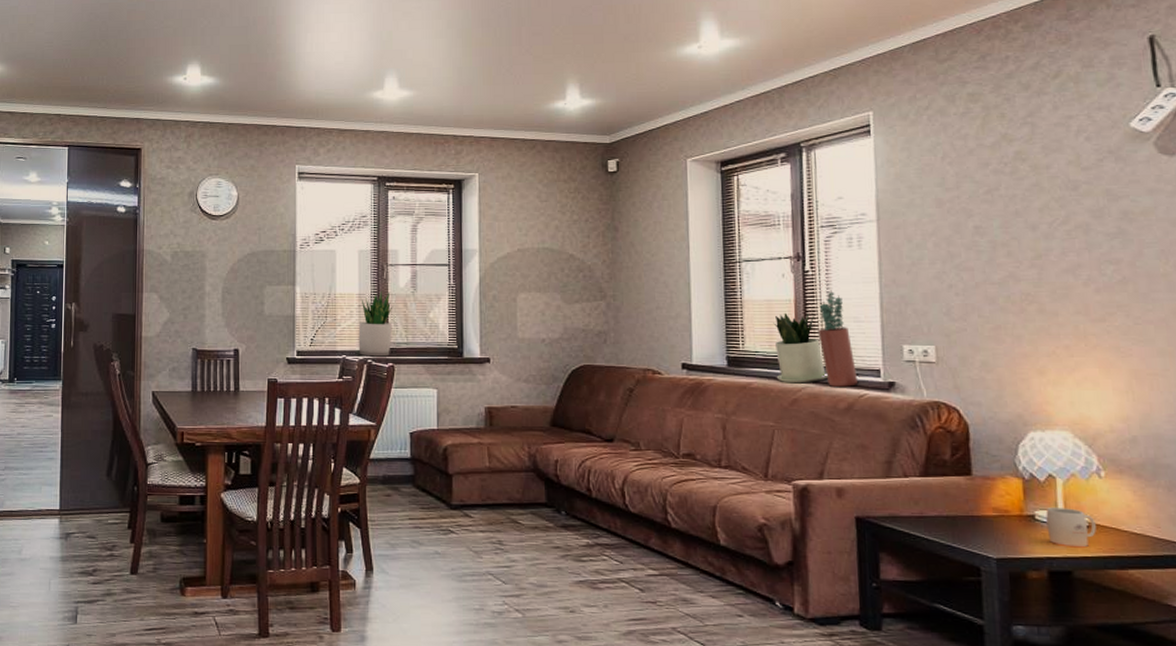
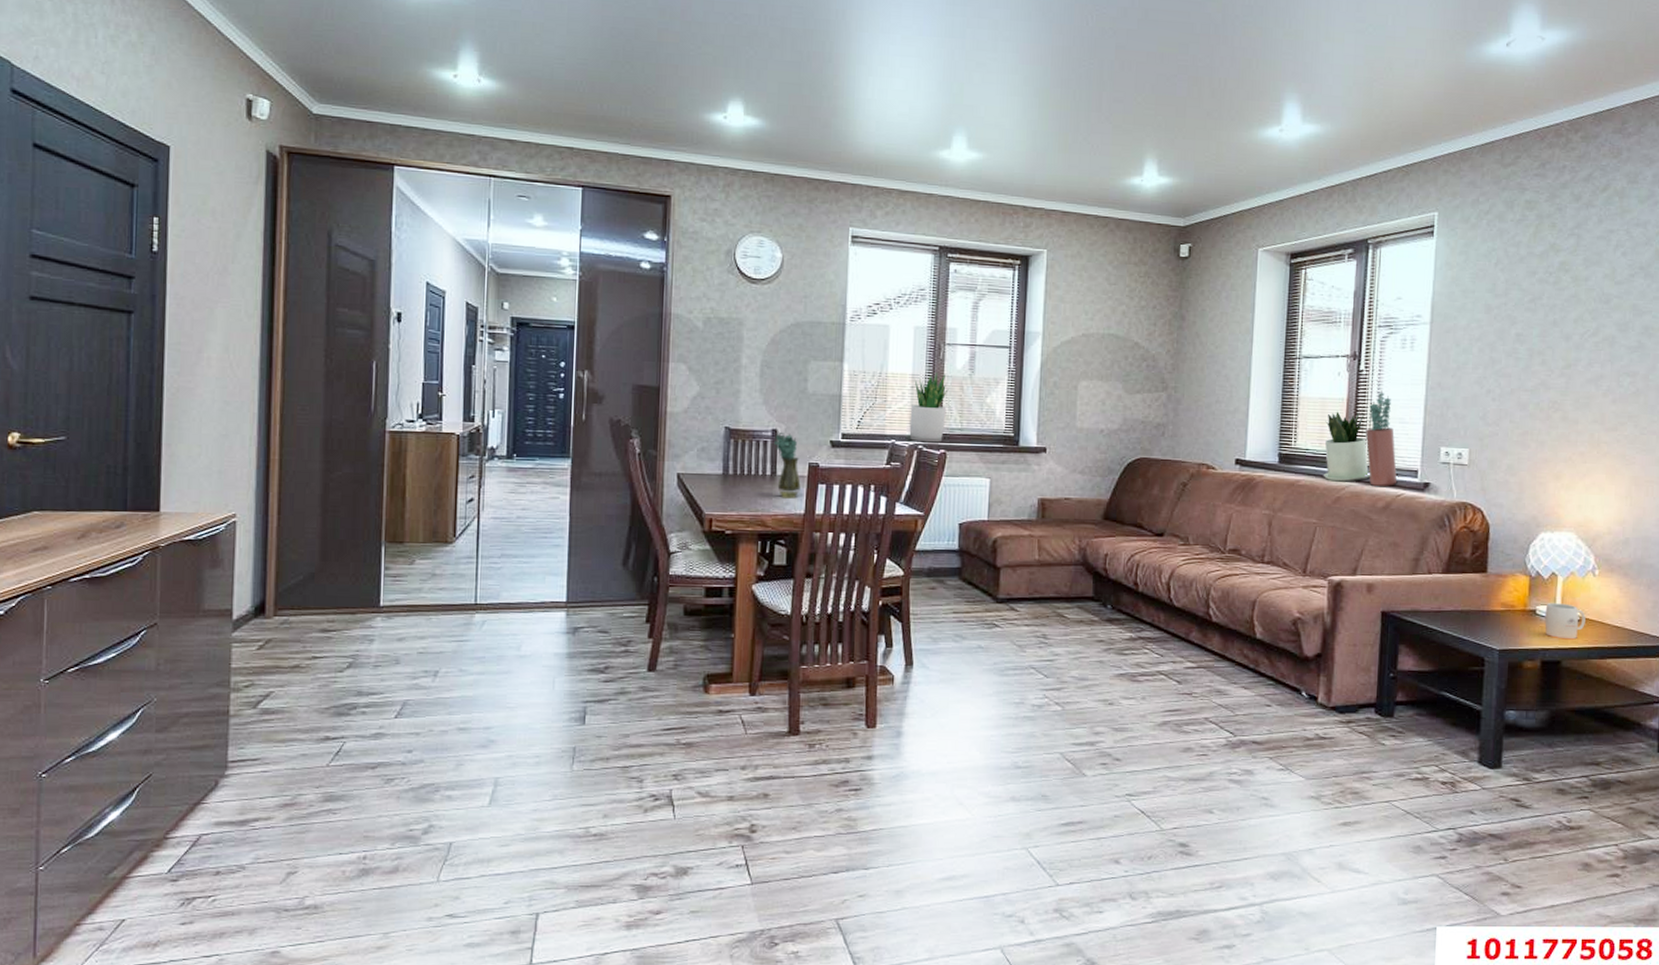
vase: none [236,349,261,412] -> present [773,430,801,499]

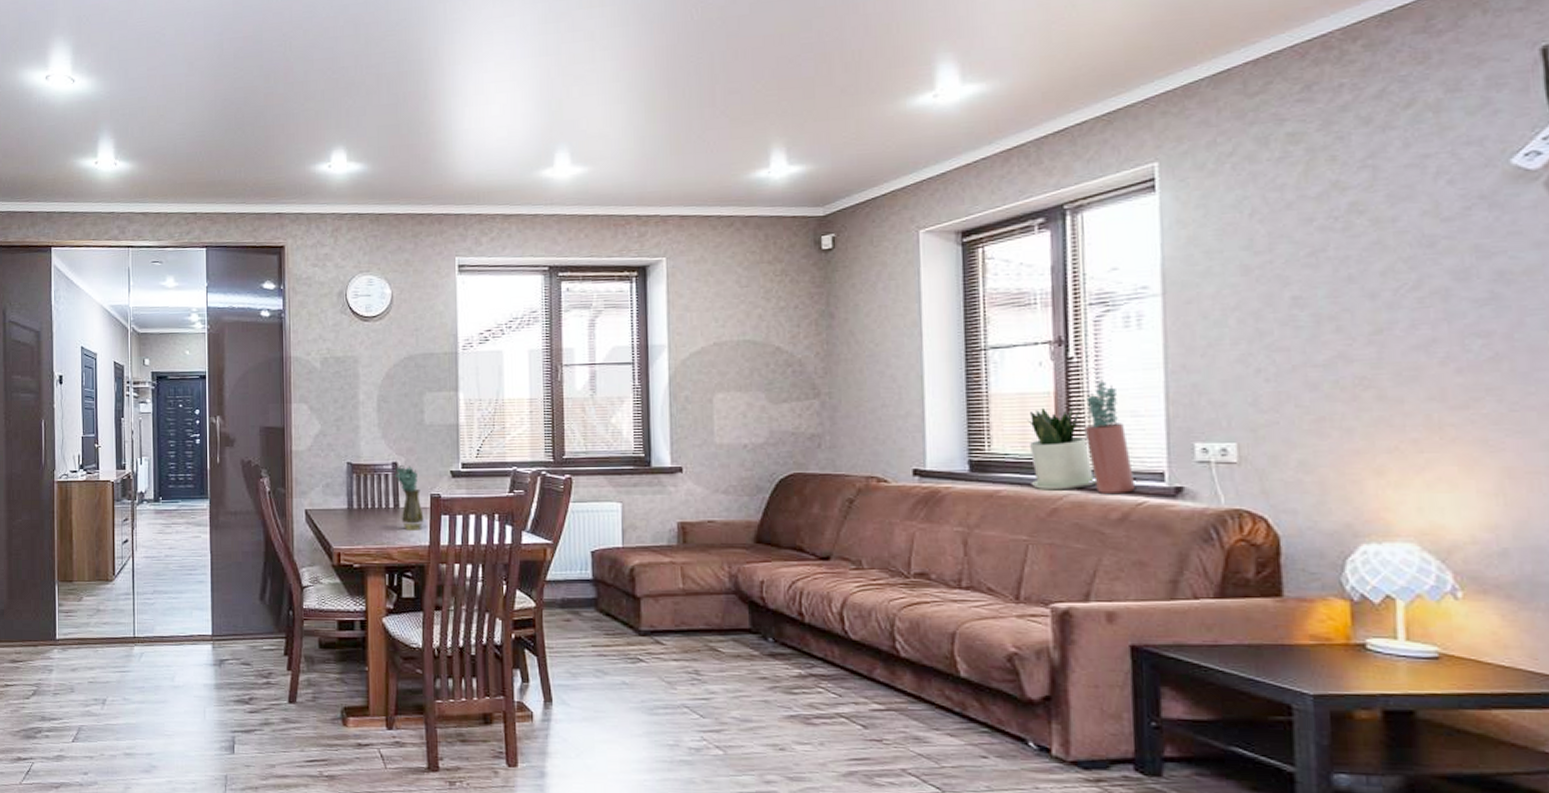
planter: present [909,373,949,443] -> none [530,395,570,468]
mug: present [1544,603,1586,640] -> none [1380,635,1449,683]

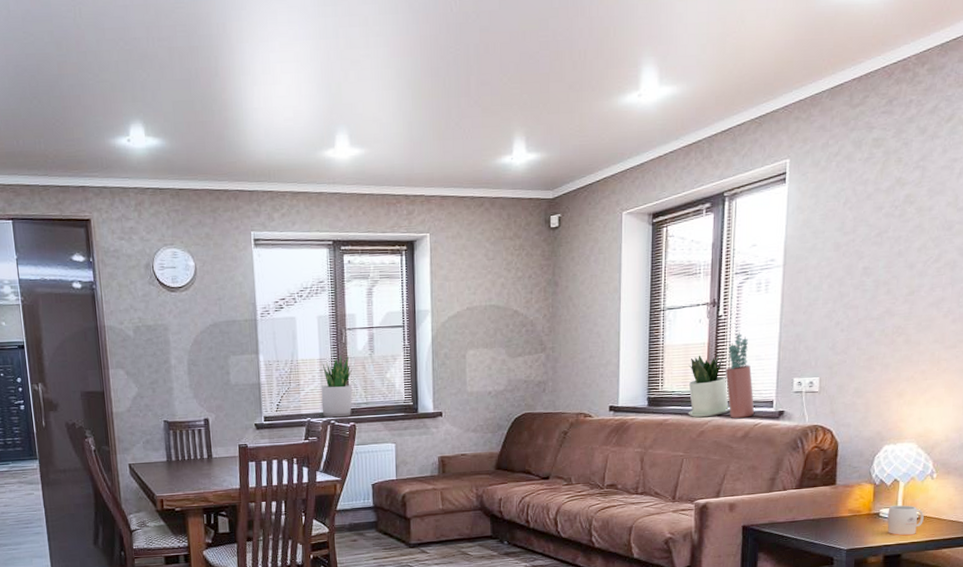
vase: present [394,463,424,531] -> none [206,419,234,477]
planter: none [530,395,570,468] -> present [321,355,353,418]
mug: none [1380,635,1449,683] -> present [887,505,924,536]

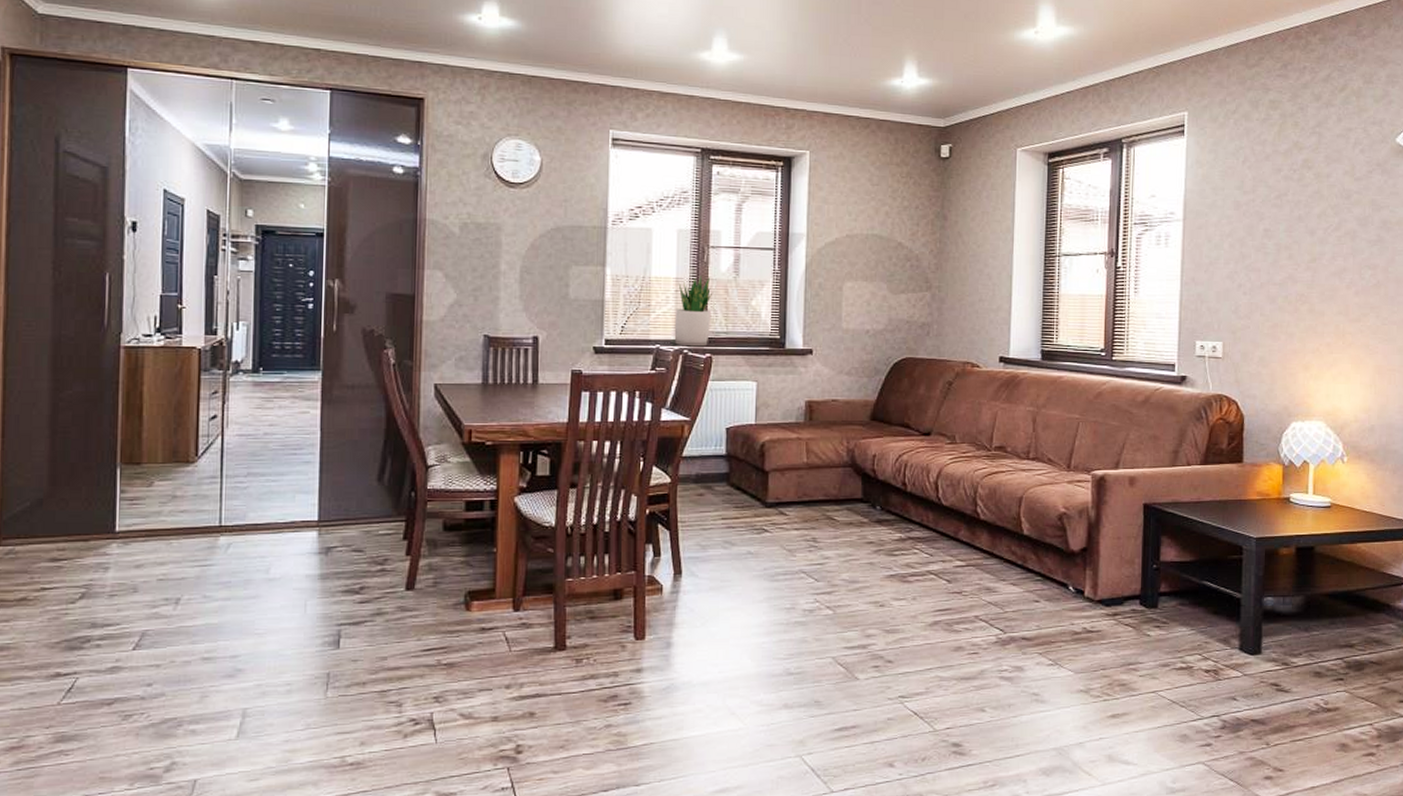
planter: present [688,353,730,418] -> none [1084,307,1129,377]
vase: present [725,332,755,419] -> none [1124,286,1156,382]
mug: present [887,505,924,536] -> none [1298,490,1336,526]

